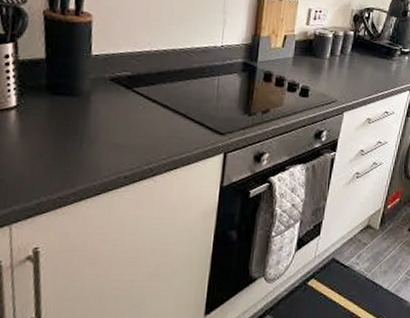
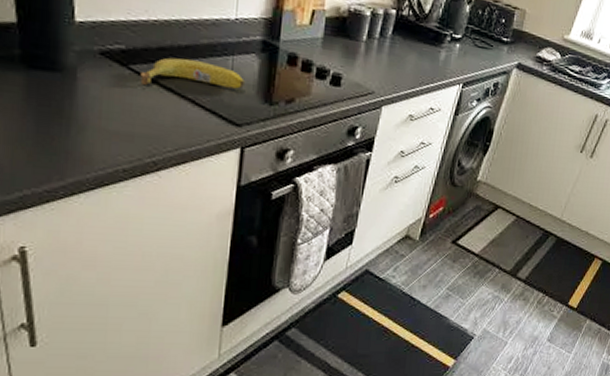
fruit: none [142,80,229,105] -> present [140,57,246,89]

